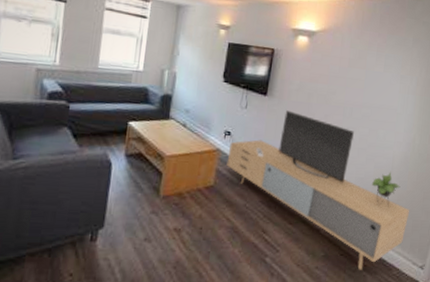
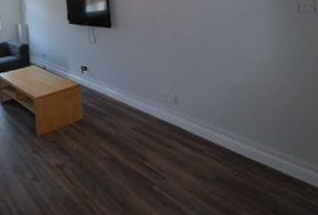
media console: present [226,110,410,270] -> none [89,36,307,191]

